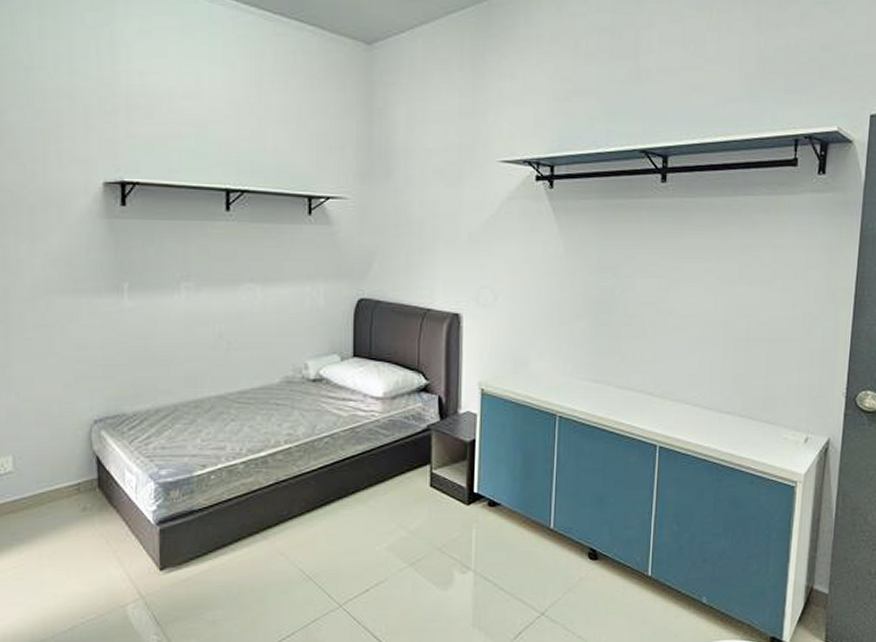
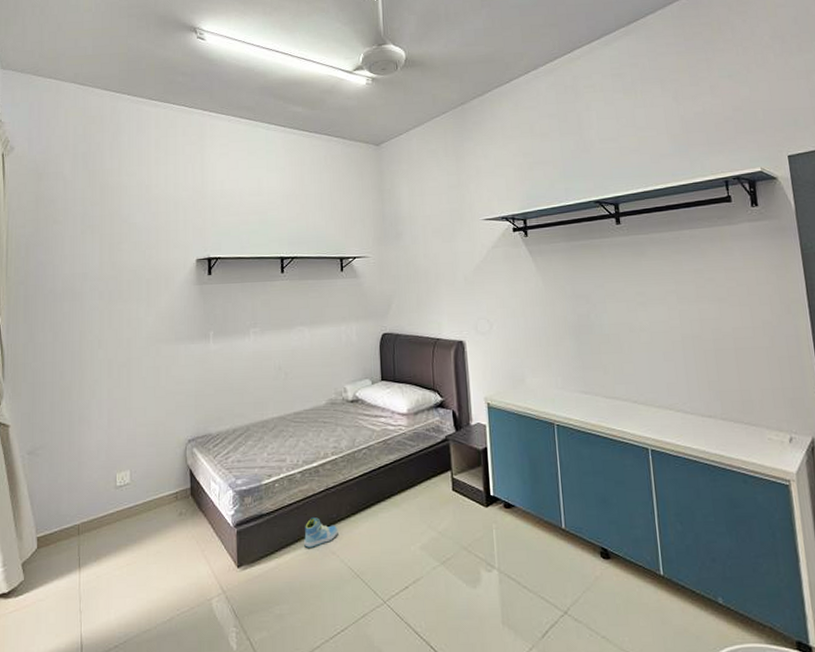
sneaker: none [246,514,289,548] -> present [304,517,338,548]

